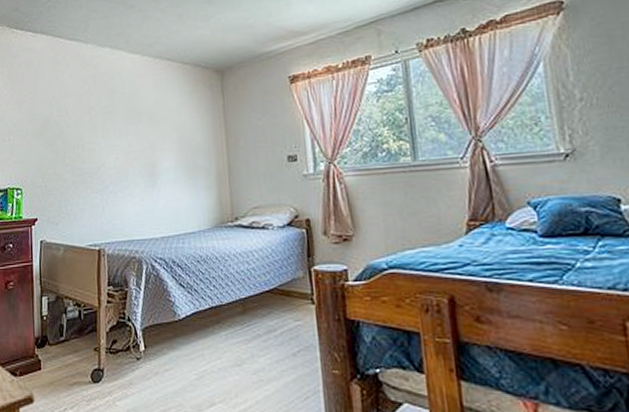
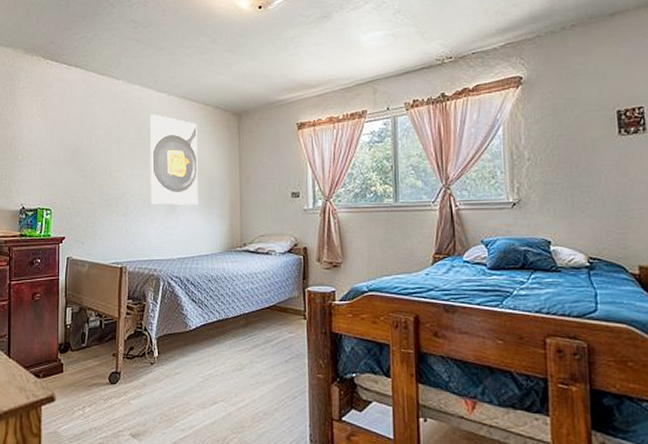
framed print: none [123,78,181,178] -> present [149,114,198,205]

